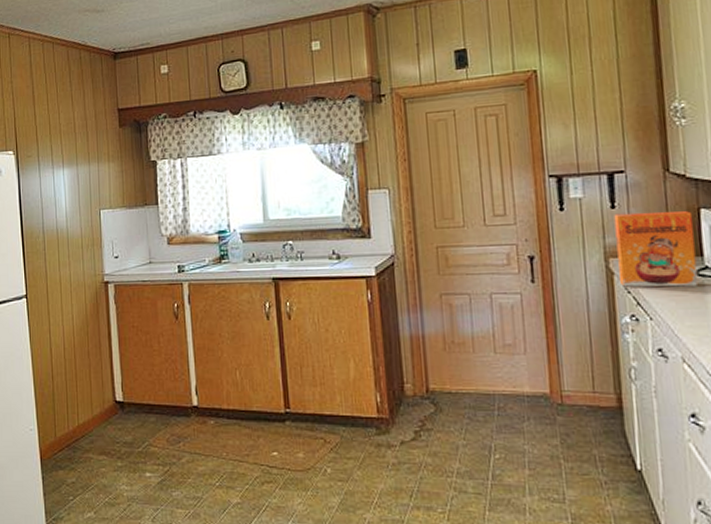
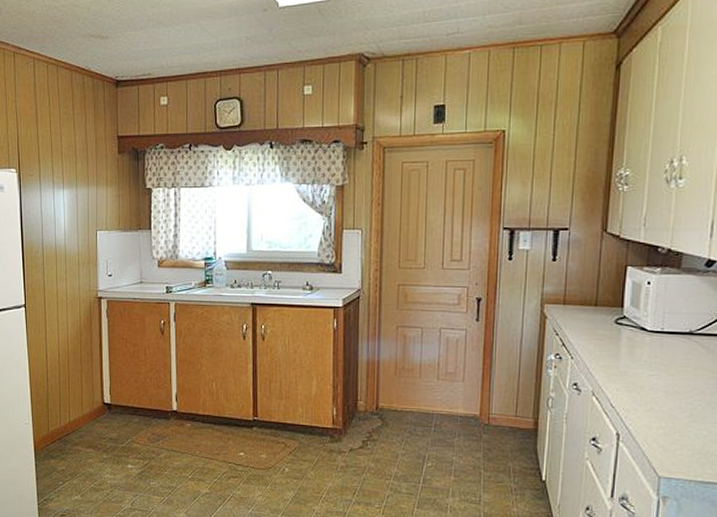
cereal box: present [614,211,699,287] -> none [550,266,620,333]

